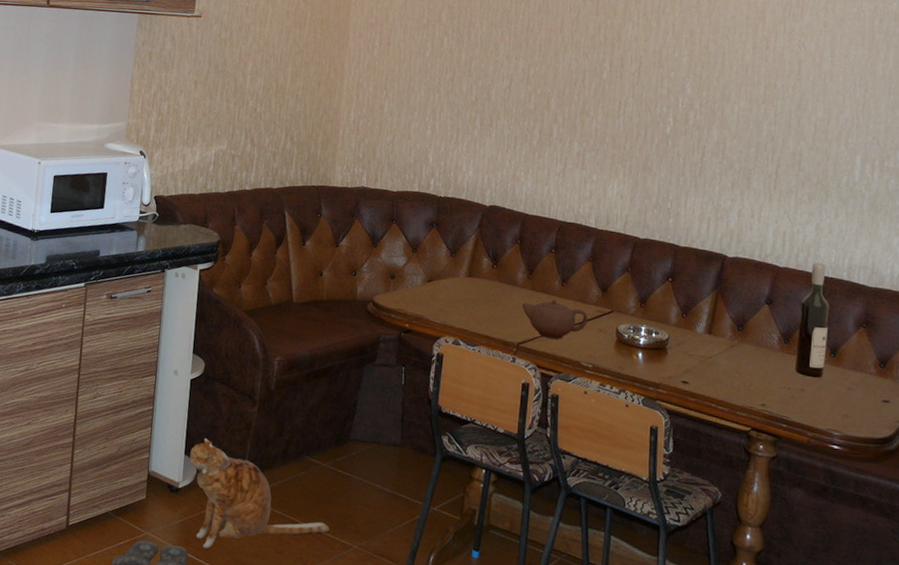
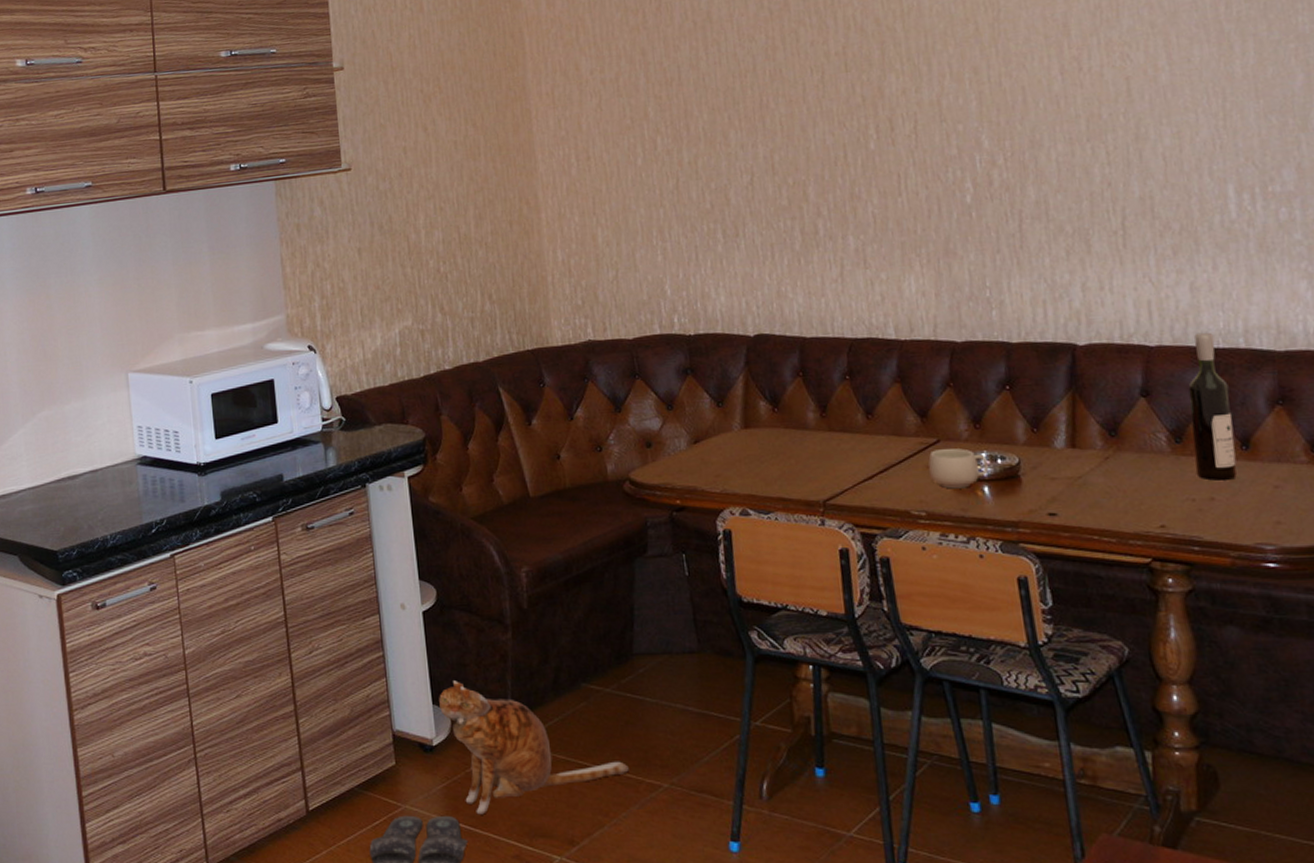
teapot: present [521,299,588,339] -> none [819,437,909,488]
mug: none [600,318,646,352] -> present [927,448,990,489]

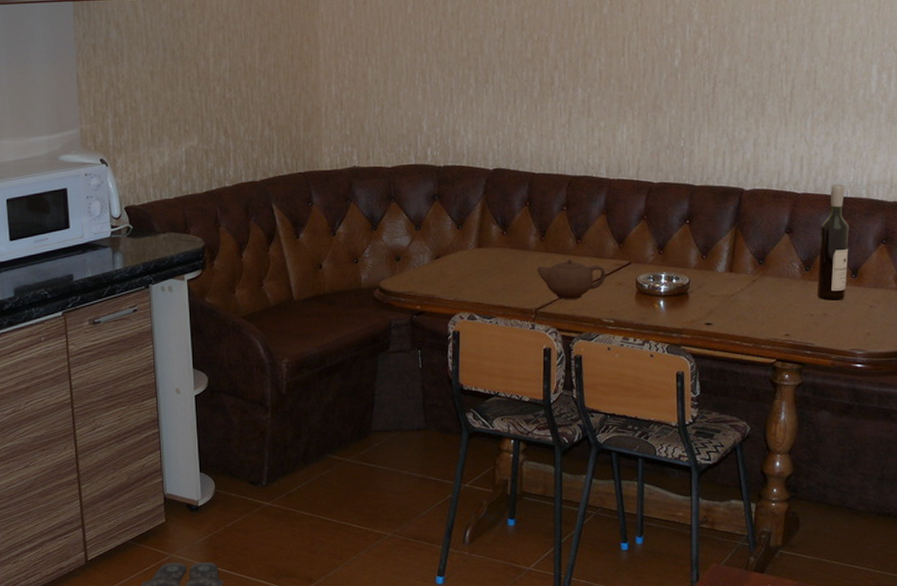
cat: present [439,681,629,815] -> none [206,453,361,560]
teapot: none [819,437,909,488] -> present [536,258,606,299]
mug: present [927,448,990,489] -> none [619,269,666,302]

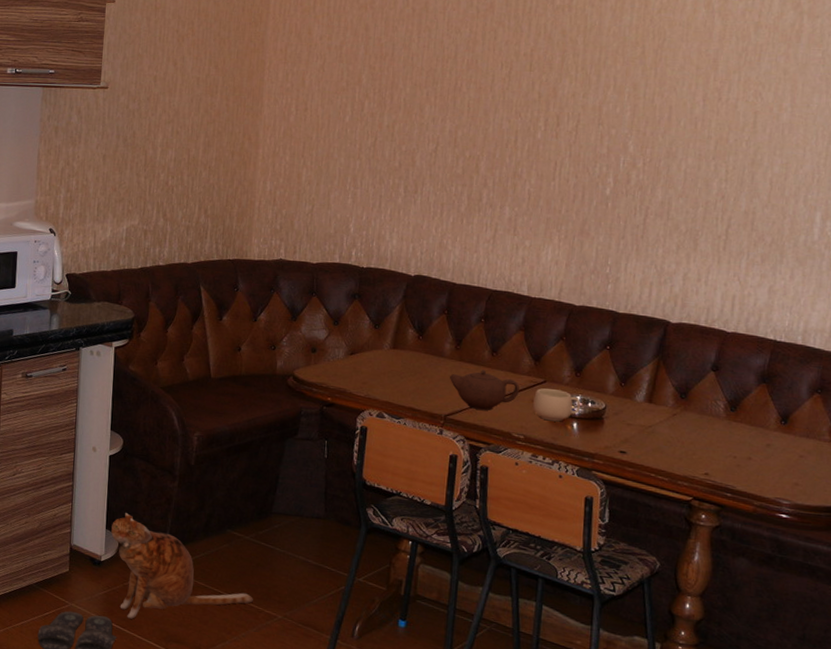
cat: none [206,453,361,560] -> present [111,513,253,619]
mug: none [619,269,666,302] -> present [532,388,581,422]
bottle: present [816,184,849,301] -> none [741,327,782,446]

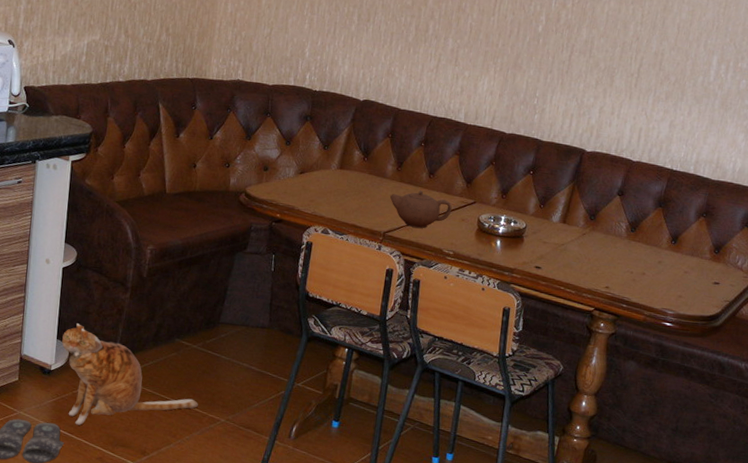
mug: present [532,388,581,422] -> none [462,208,505,240]

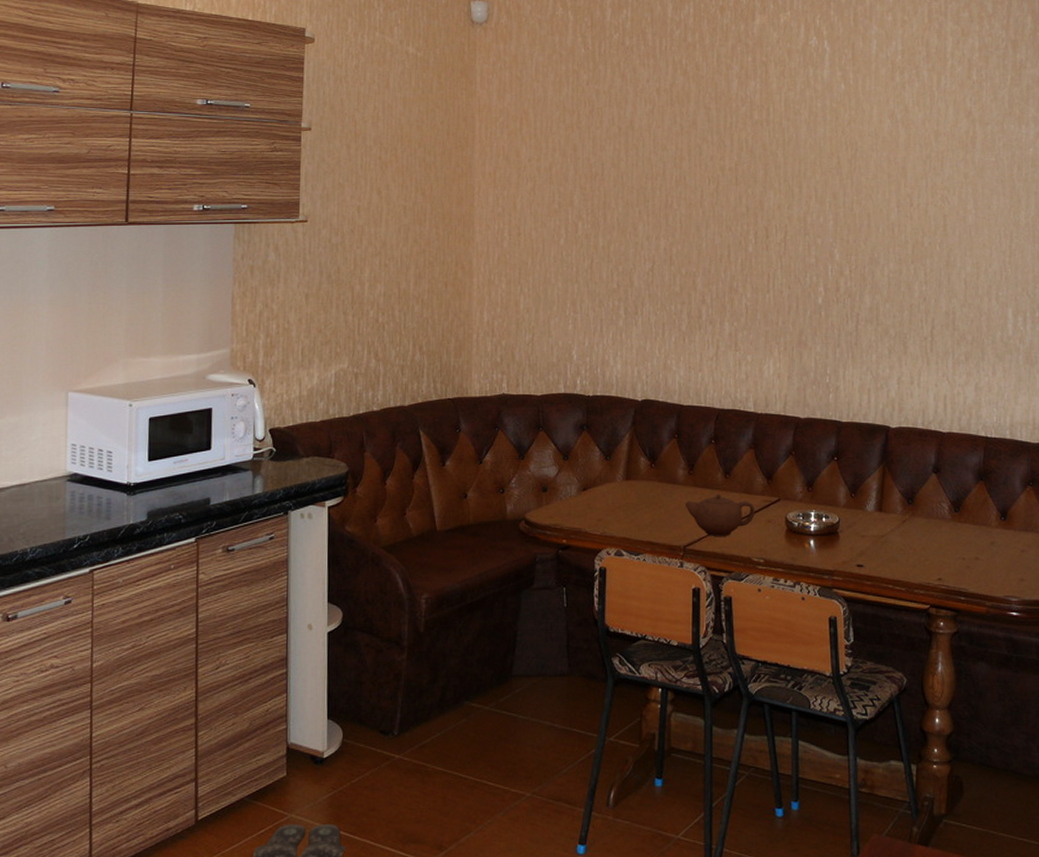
cat: present [62,323,198,425] -> none [334,697,498,823]

